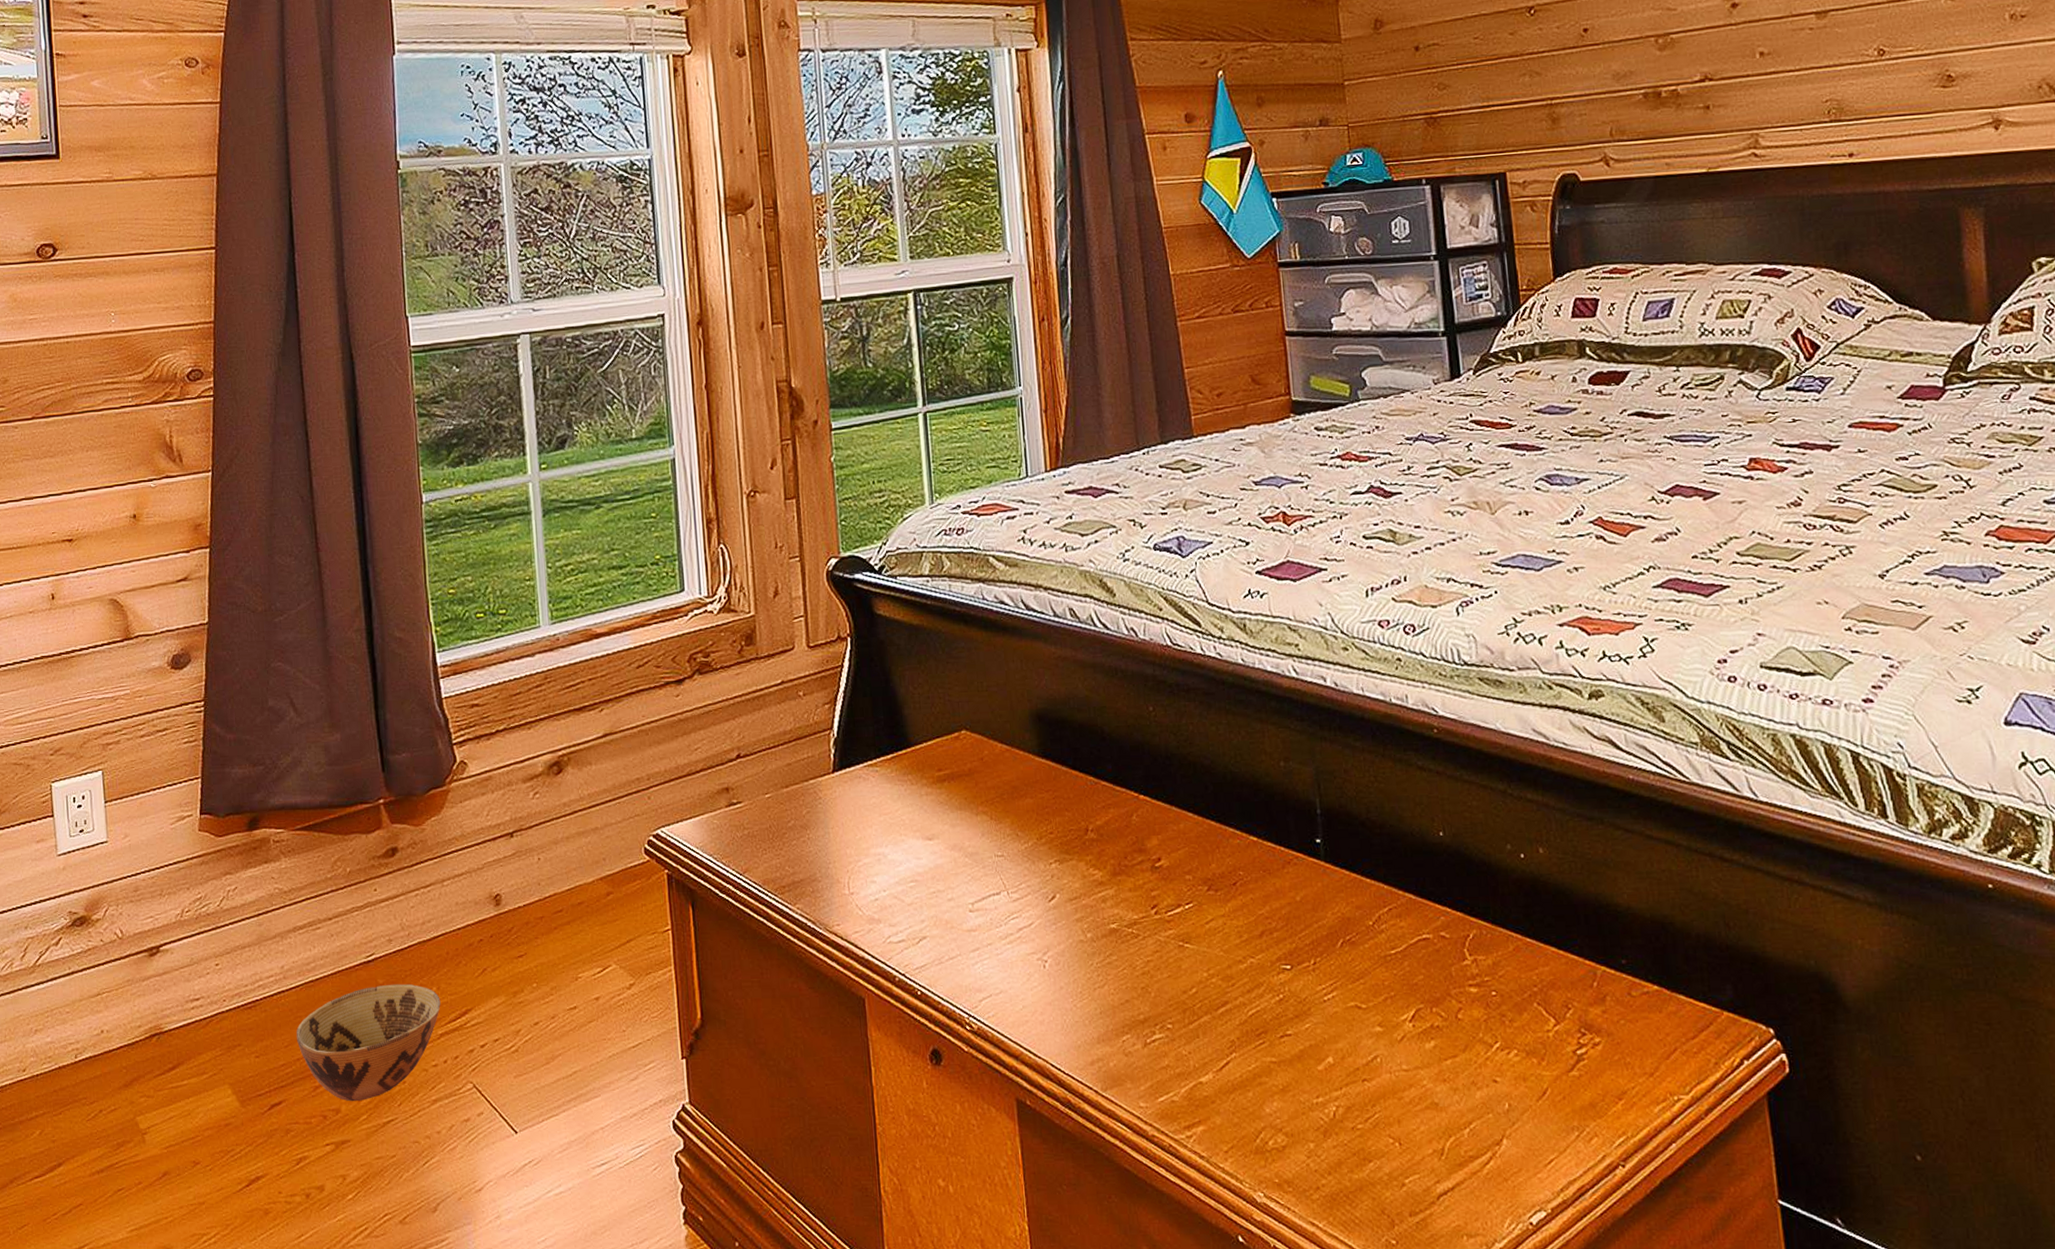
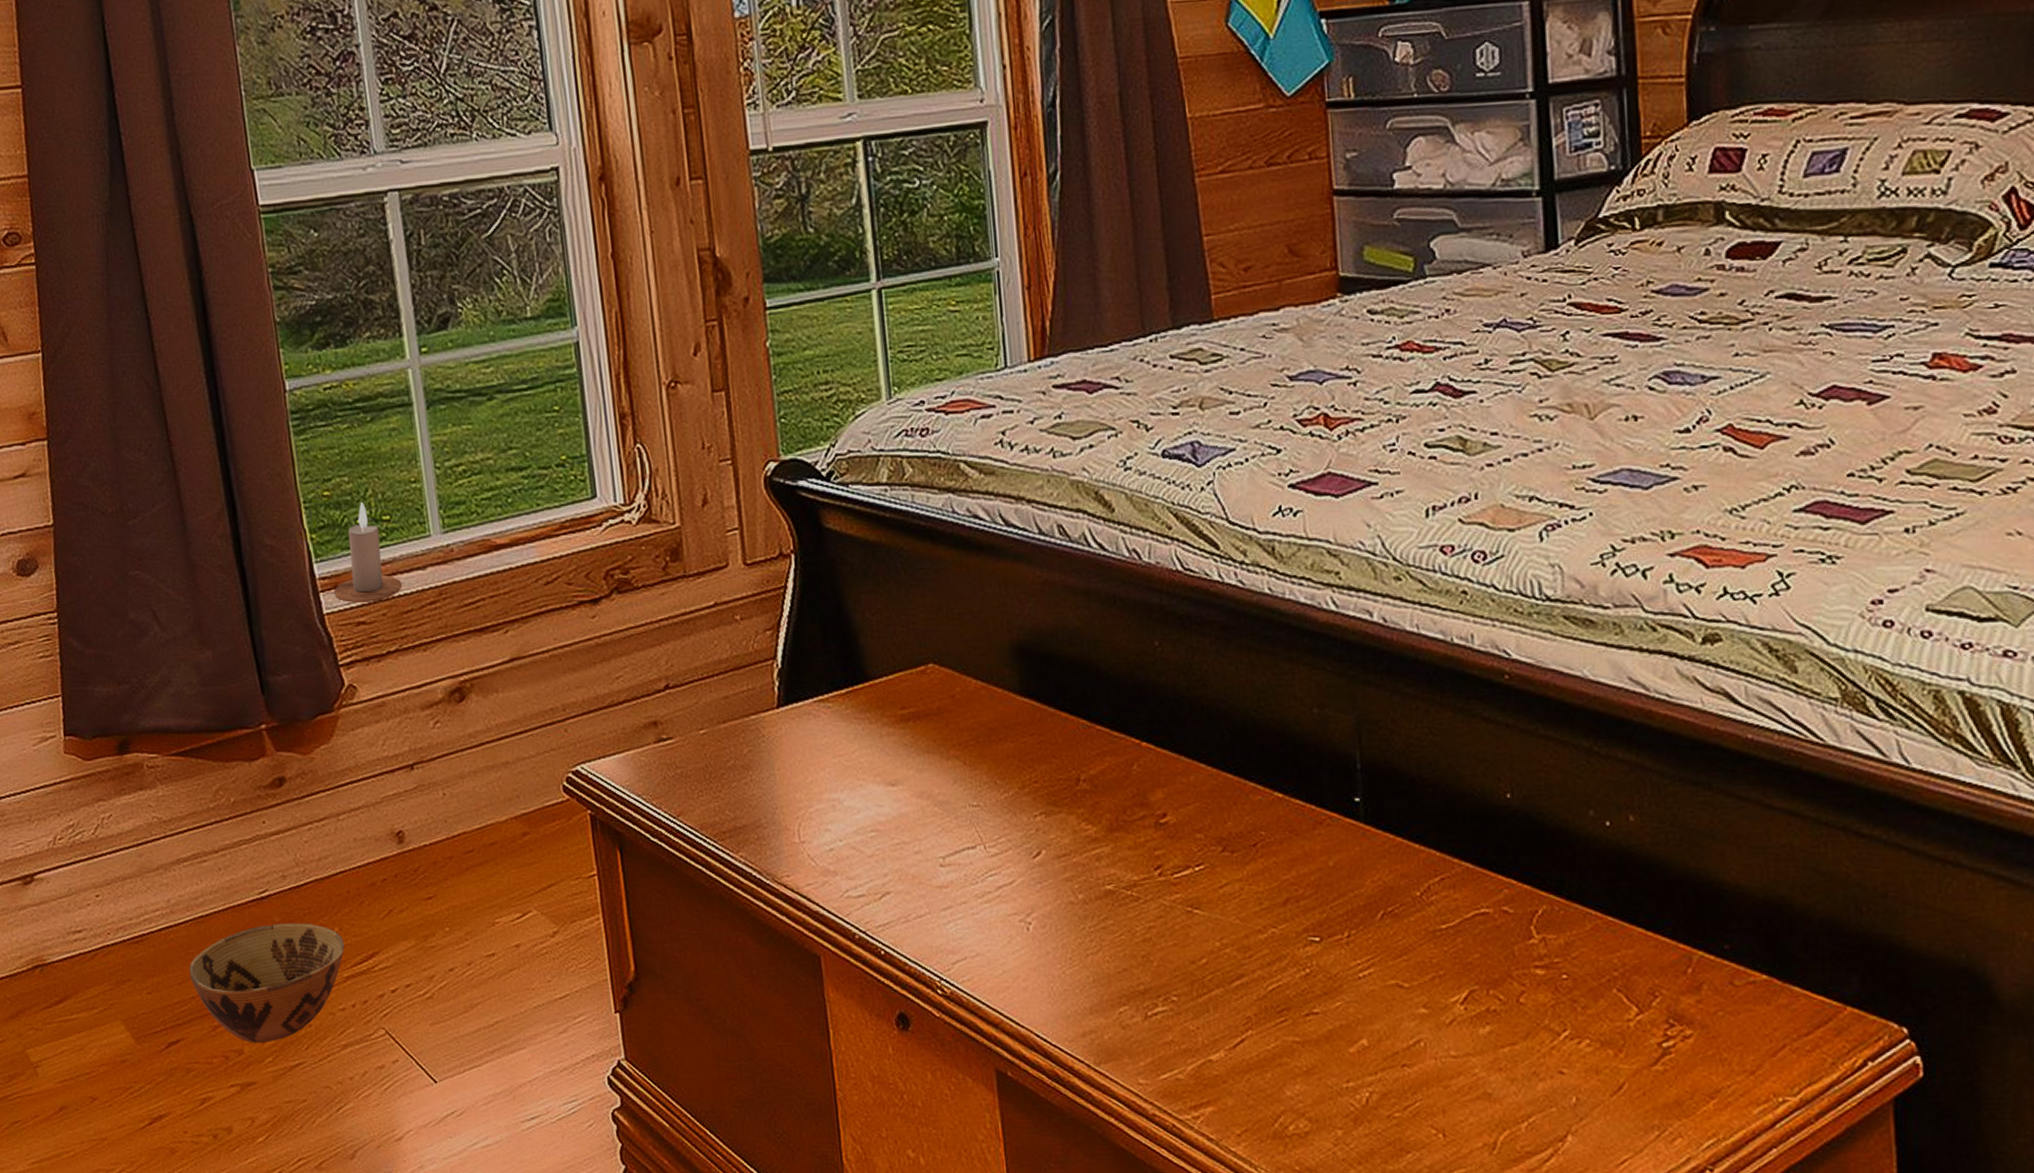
candle: none [453,599,513,688] -> present [334,503,402,604]

